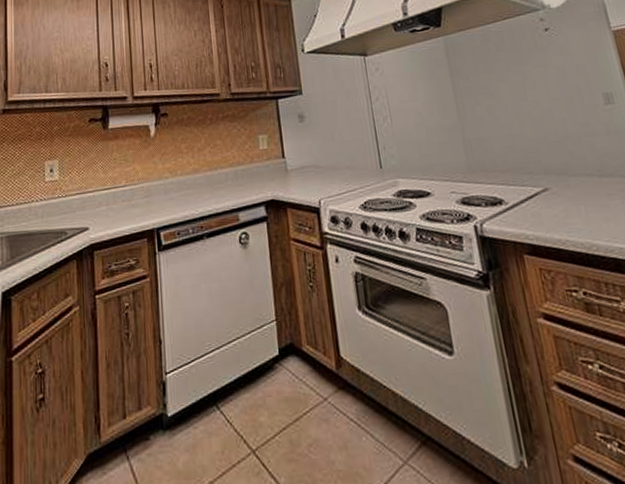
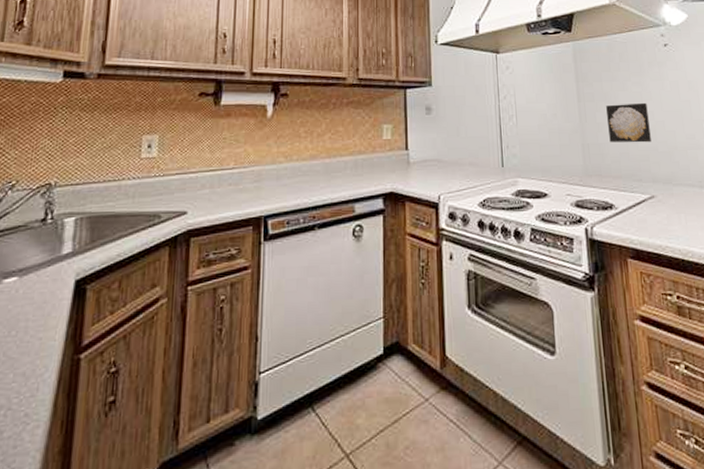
wall art: none [486,91,540,136] -> present [606,102,651,143]

